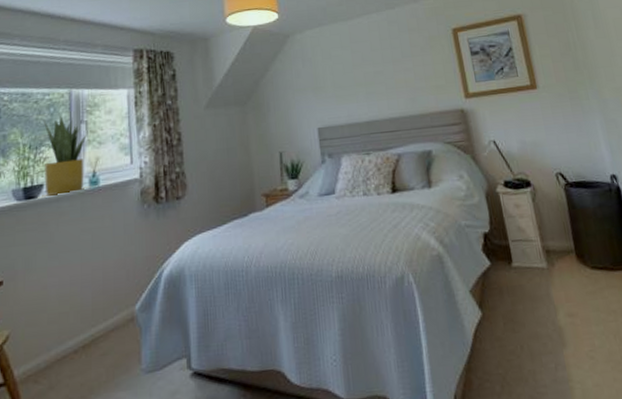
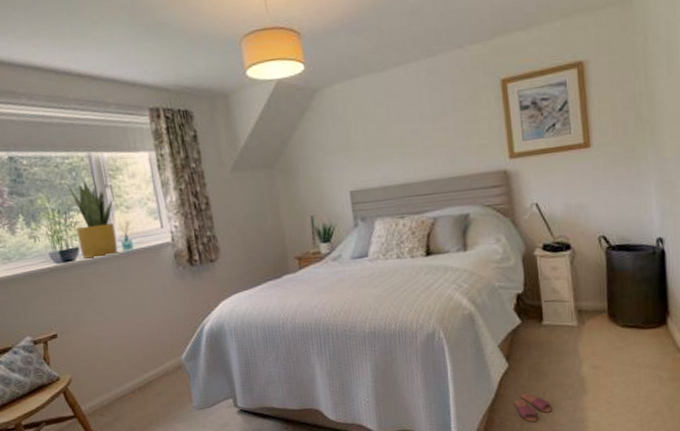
slippers: none [491,346,533,383] -> present [514,392,552,422]

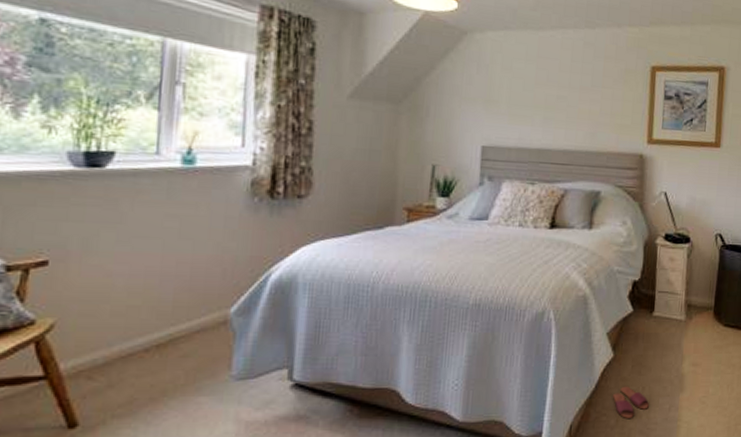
planter: present [67,181,118,259] -> none [117,70,184,169]

